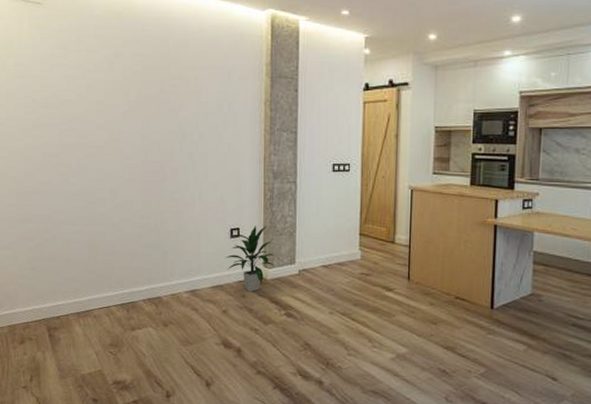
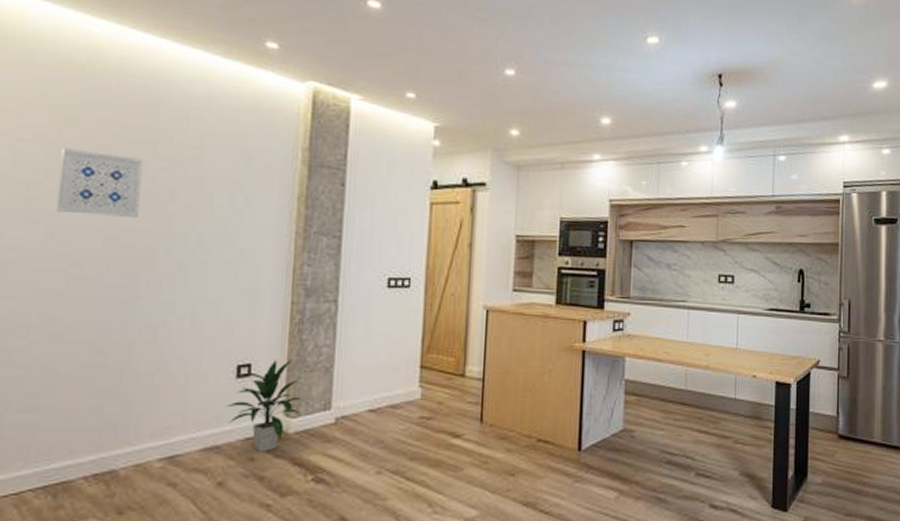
wall art: none [113,75,161,122] -> present [57,148,143,217]

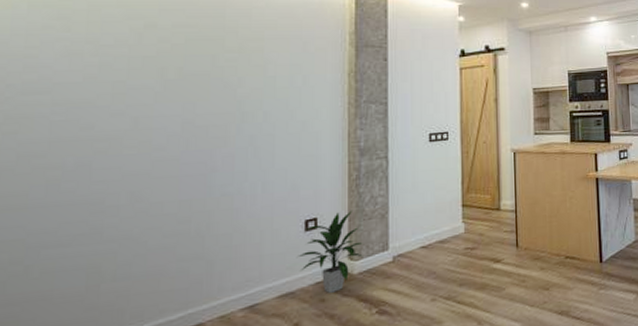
wall art: present [57,148,143,217] -> none [140,49,213,105]

